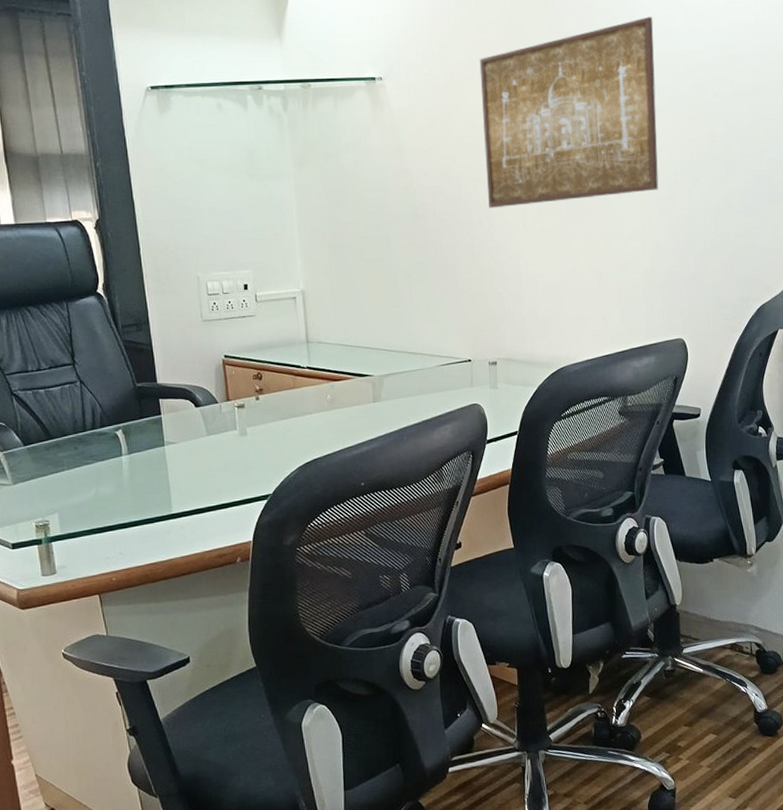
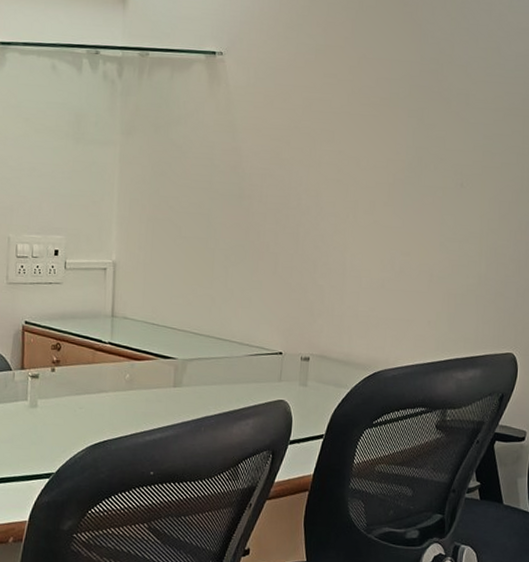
wall art: present [479,16,659,208] -> none [319,13,512,196]

